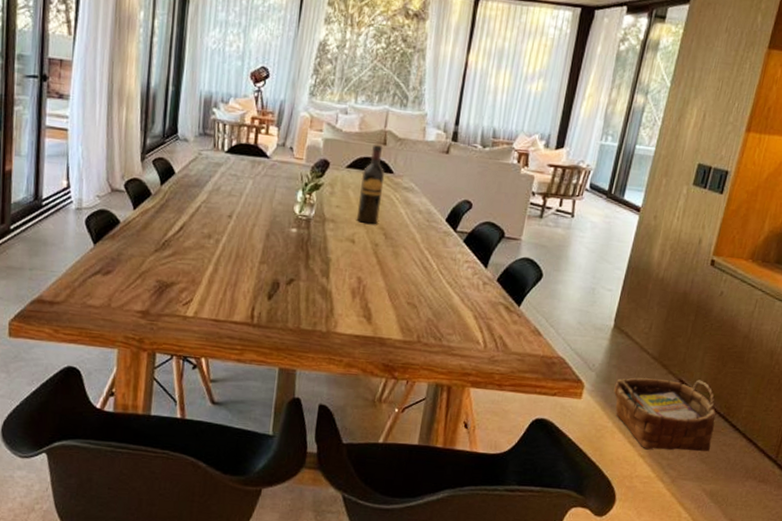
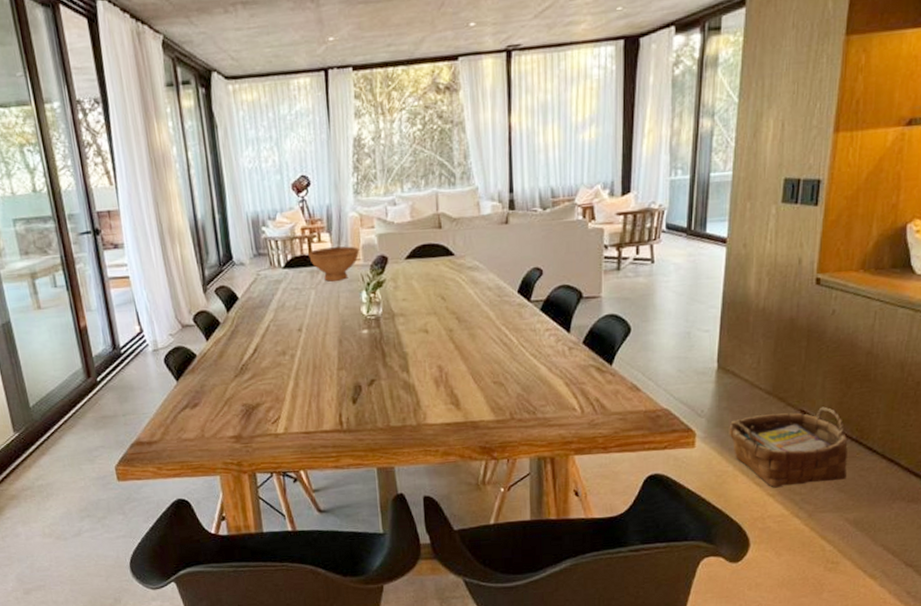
bowl: none [252,140,305,176] -> present [307,246,360,282]
wine bottle: present [356,144,385,225] -> none [422,228,449,312]

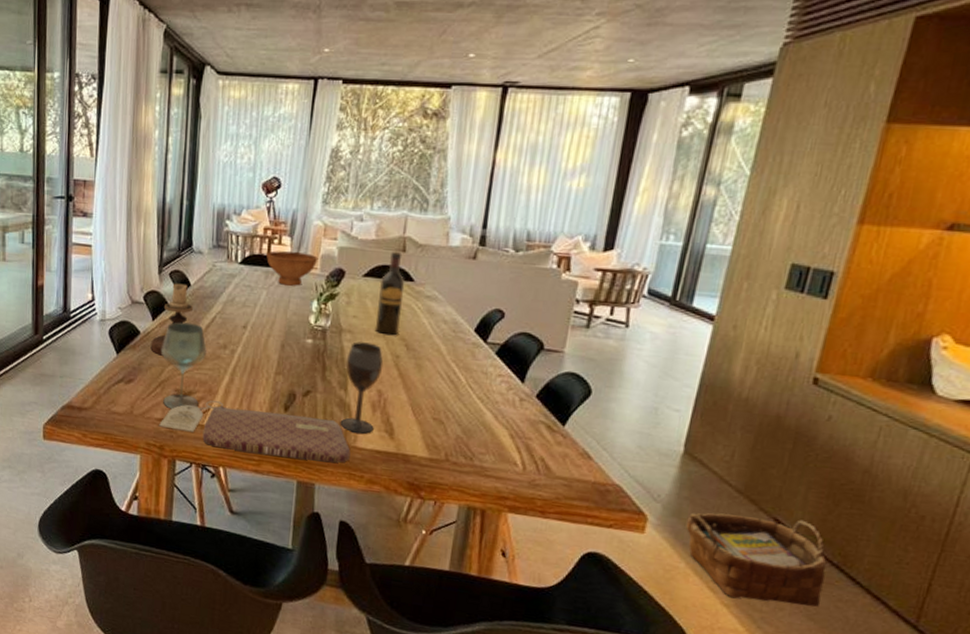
candlestick: none [209,298,246,374] -> present [150,283,194,356]
wine glass: none [221,336,268,425] -> present [161,322,207,410]
placemat: none [232,403,423,452] -> present [158,400,351,463]
wine glass: none [403,322,440,411] -> present [341,342,384,434]
wine bottle: none [422,228,449,312] -> present [374,251,405,335]

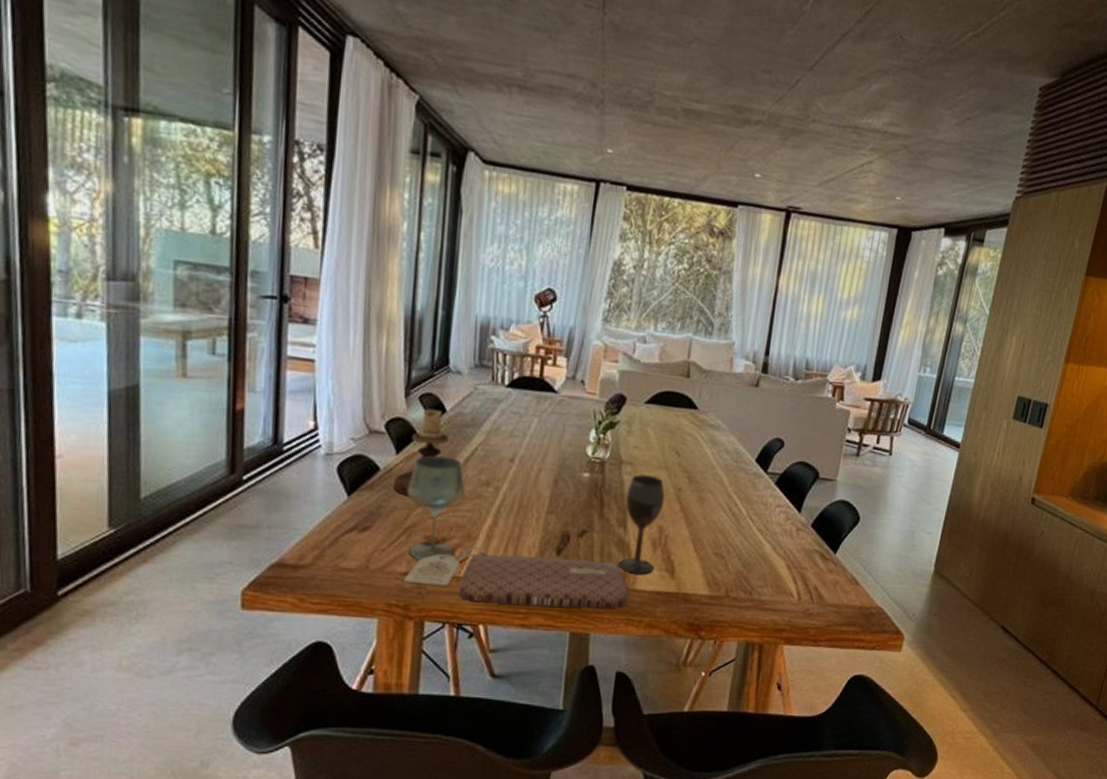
bowl: present [265,251,319,286] -> none [537,373,598,413]
wine bottle: present [374,251,405,335] -> none [656,376,689,467]
woven basket: present [685,512,827,607] -> none [934,625,1038,703]

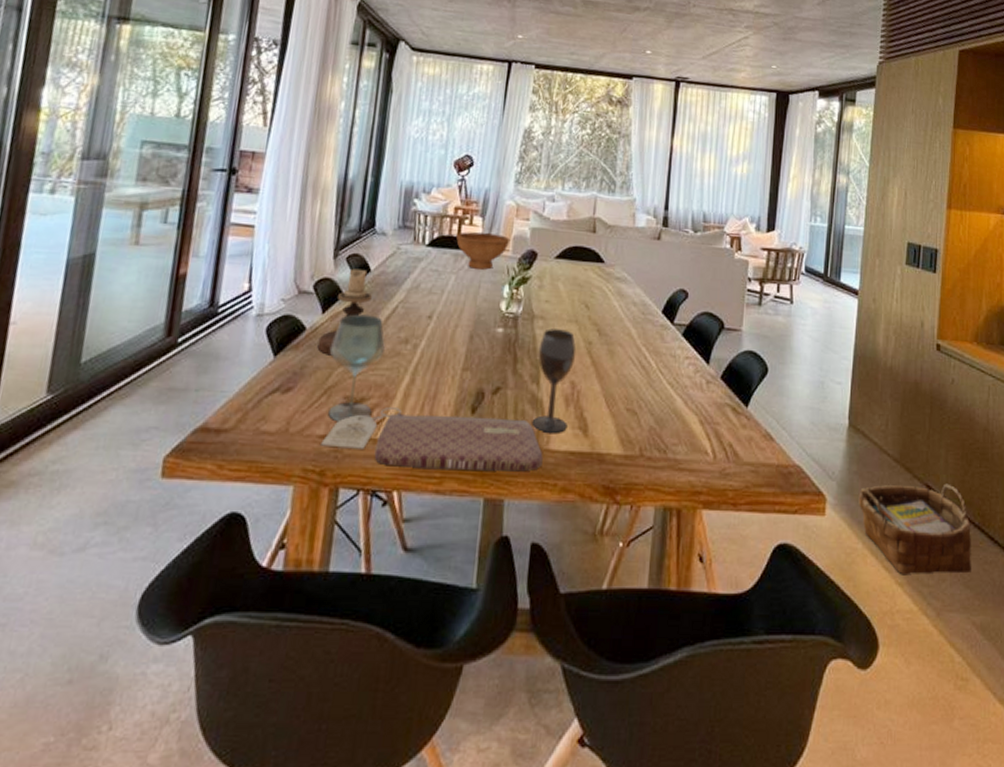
bowl: none [537,373,598,413] -> present [455,232,511,270]
woven basket: none [934,625,1038,703] -> present [858,483,971,575]

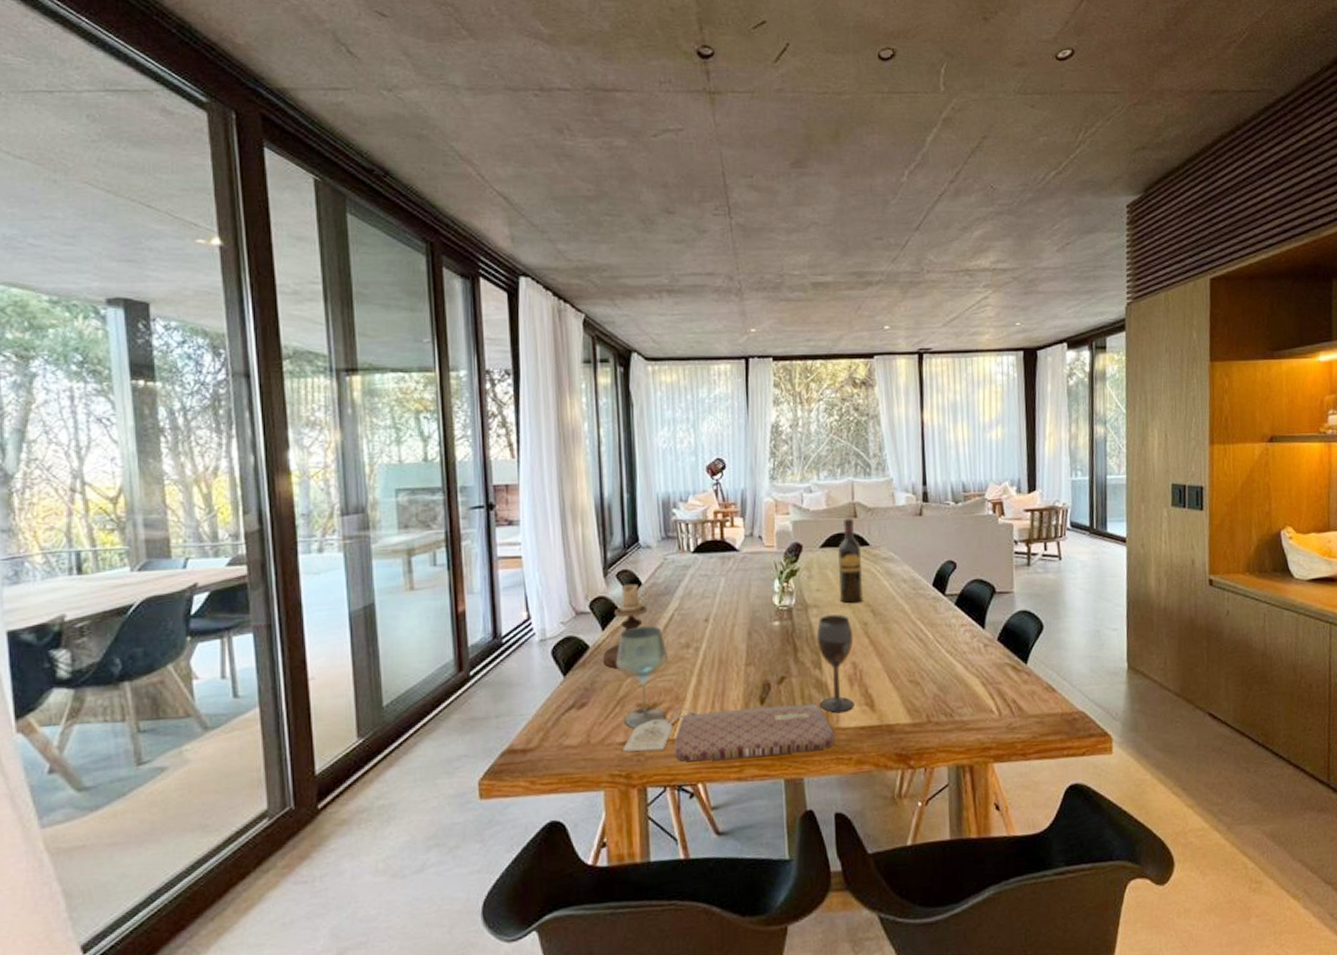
bowl: present [455,232,511,270] -> none [719,532,774,569]
wine bottle: none [567,232,596,320] -> present [837,518,864,604]
woven basket: present [858,483,971,575] -> none [1143,709,1258,798]

